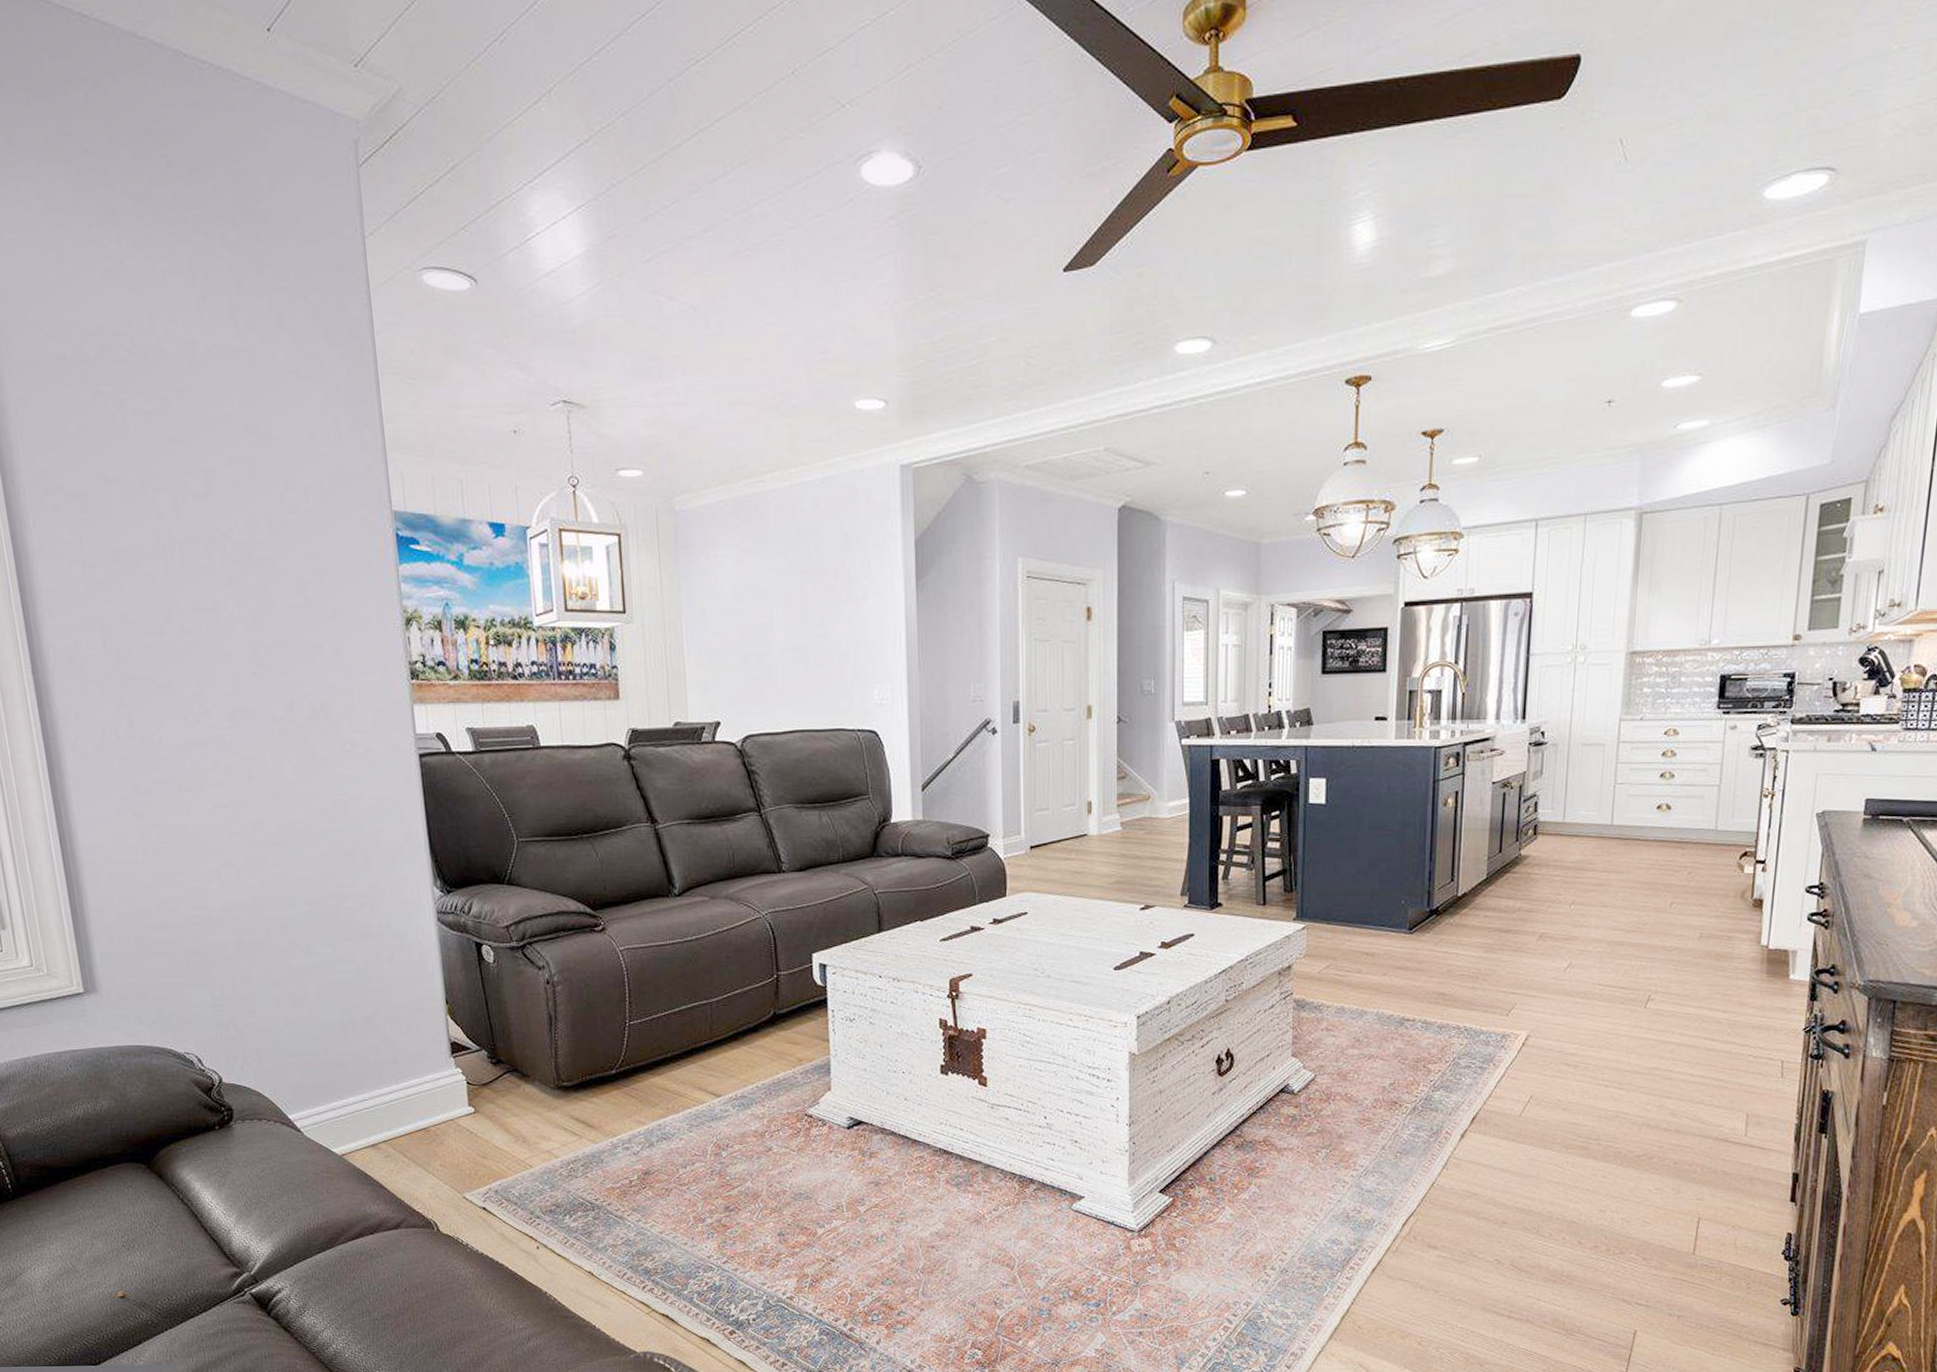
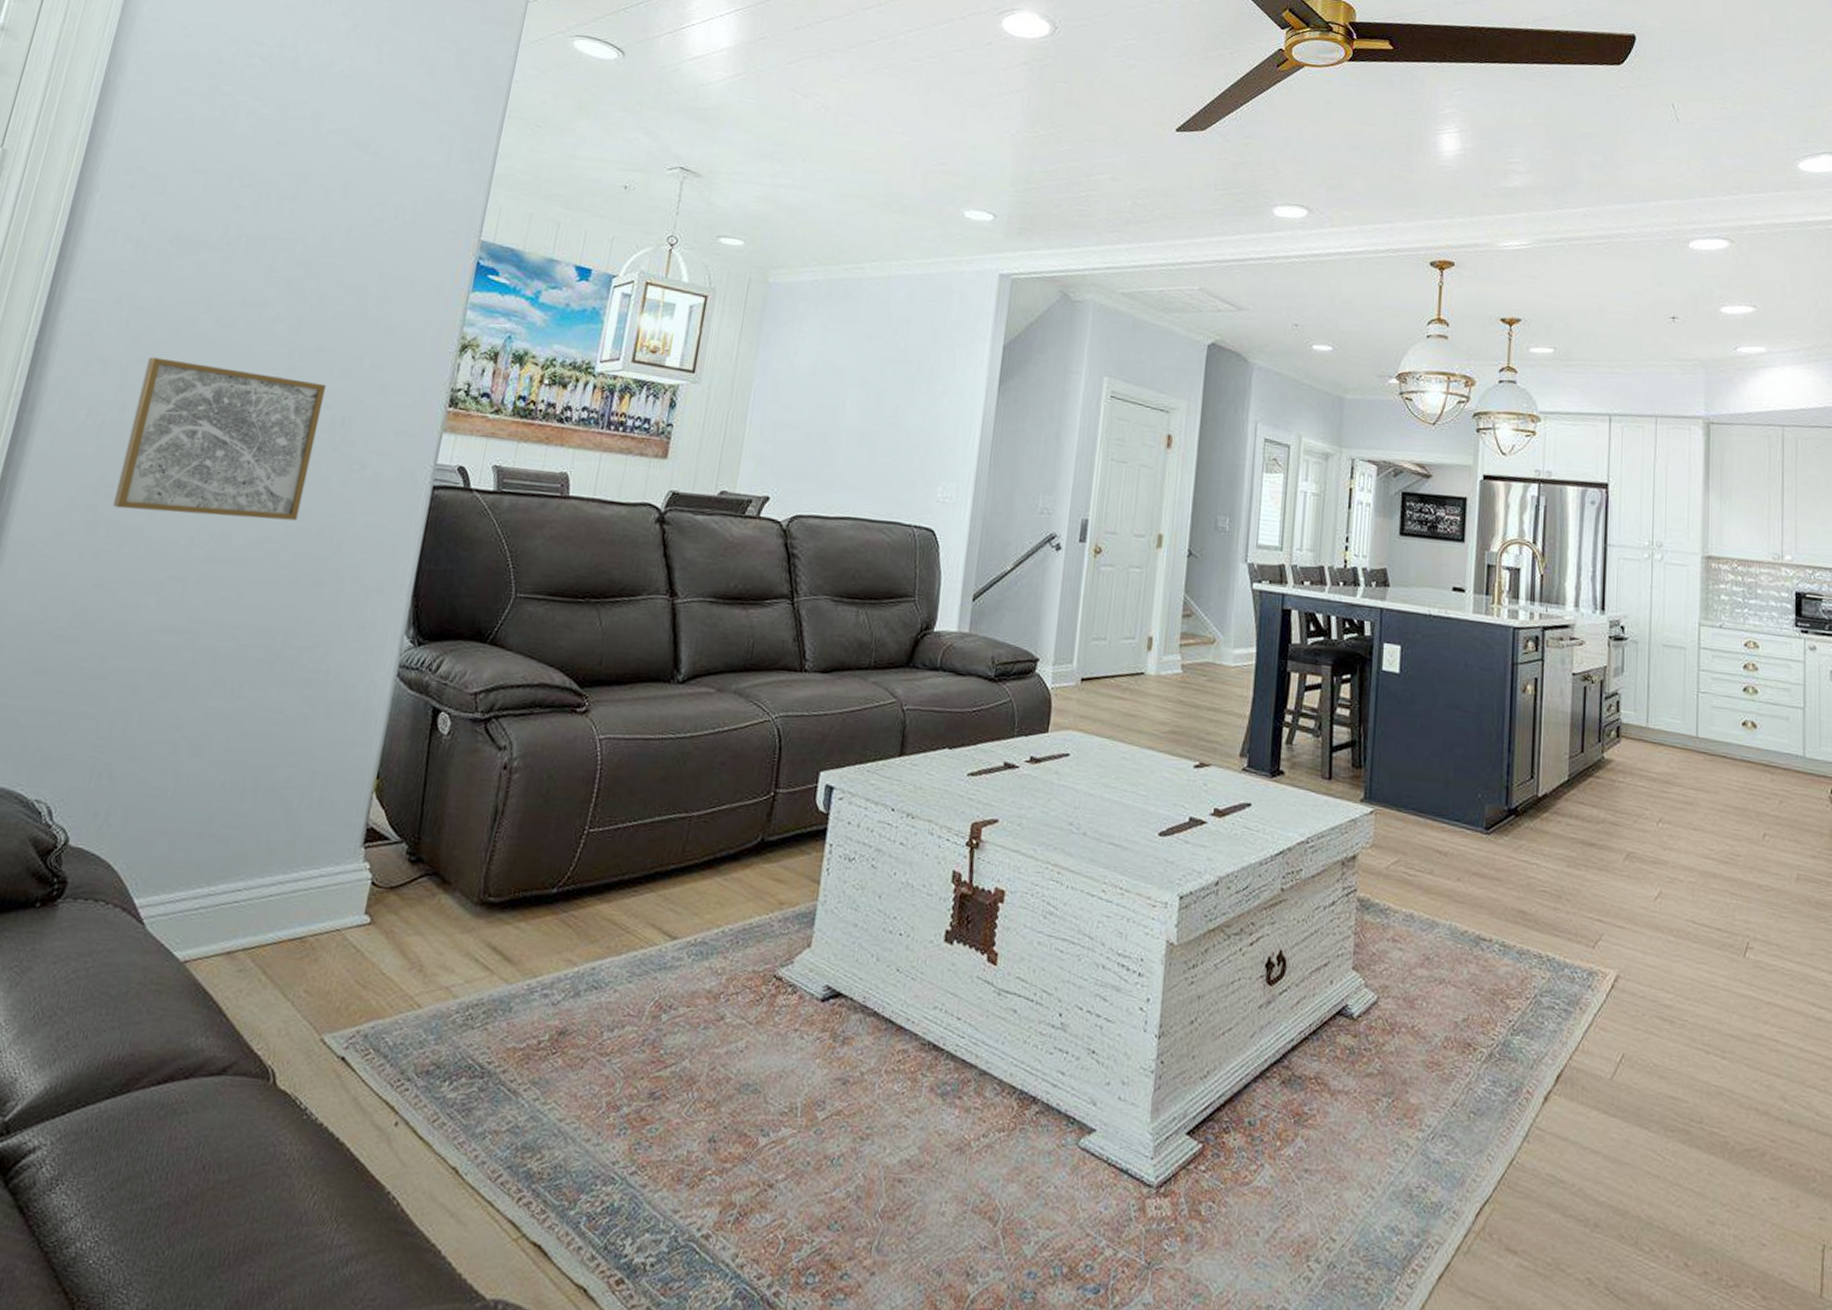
wall art: none [134,671,312,812] -> present [112,357,327,521]

